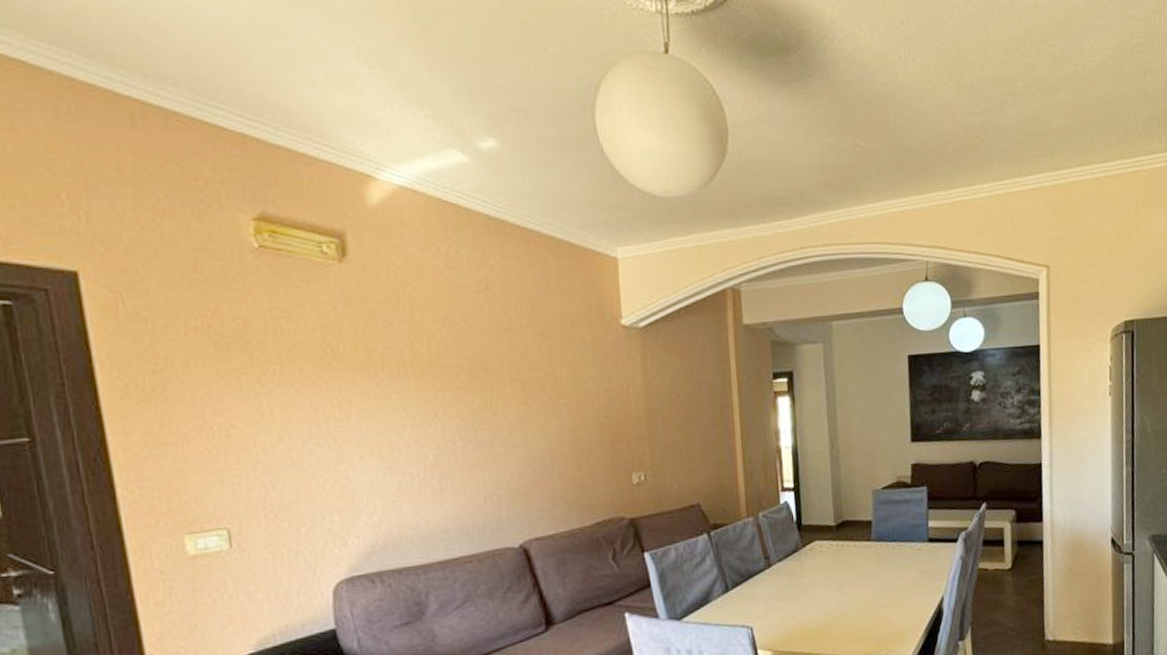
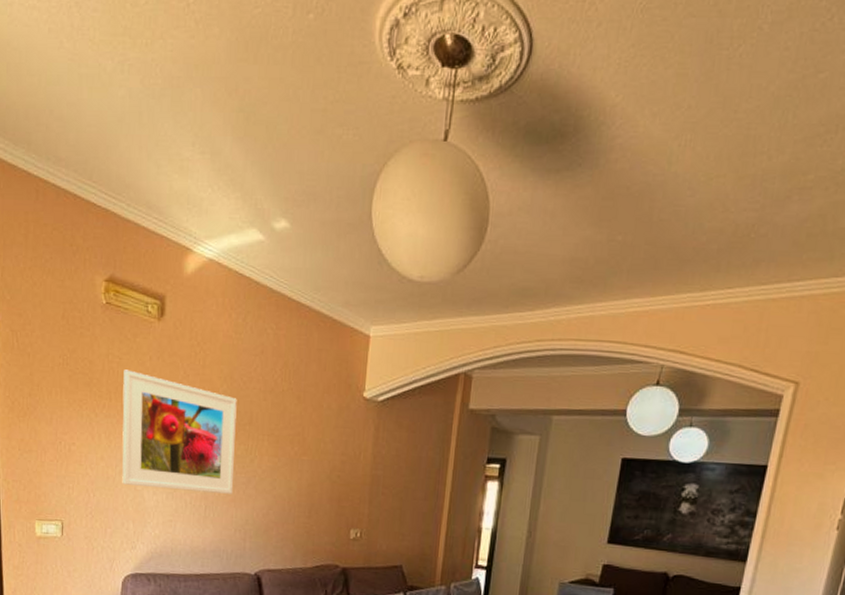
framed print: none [297,324,474,467] -> present [122,369,237,494]

